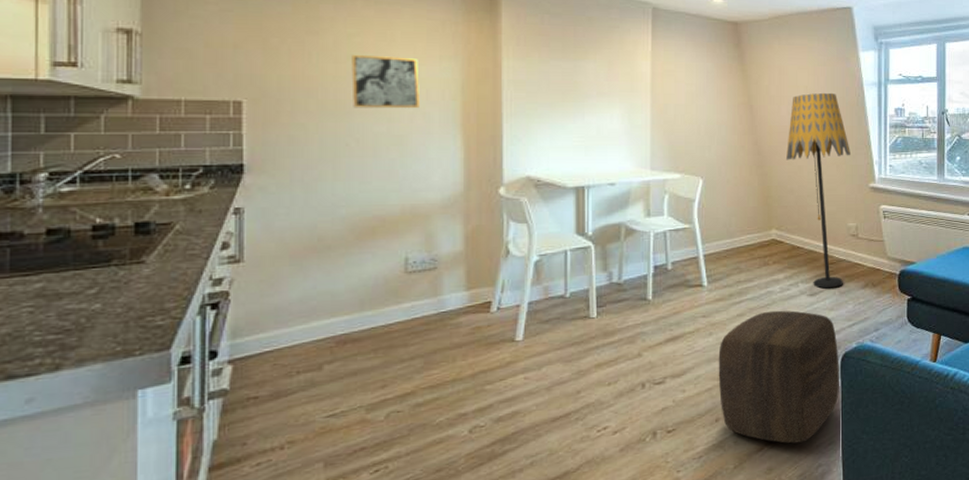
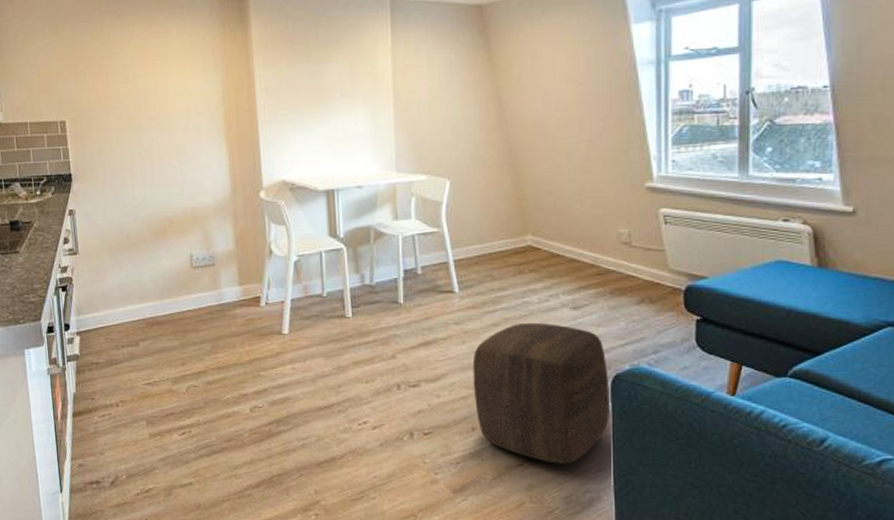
wall art: present [351,54,420,109] -> none [136,73,191,122]
floor lamp: present [786,92,850,289] -> none [542,77,621,302]

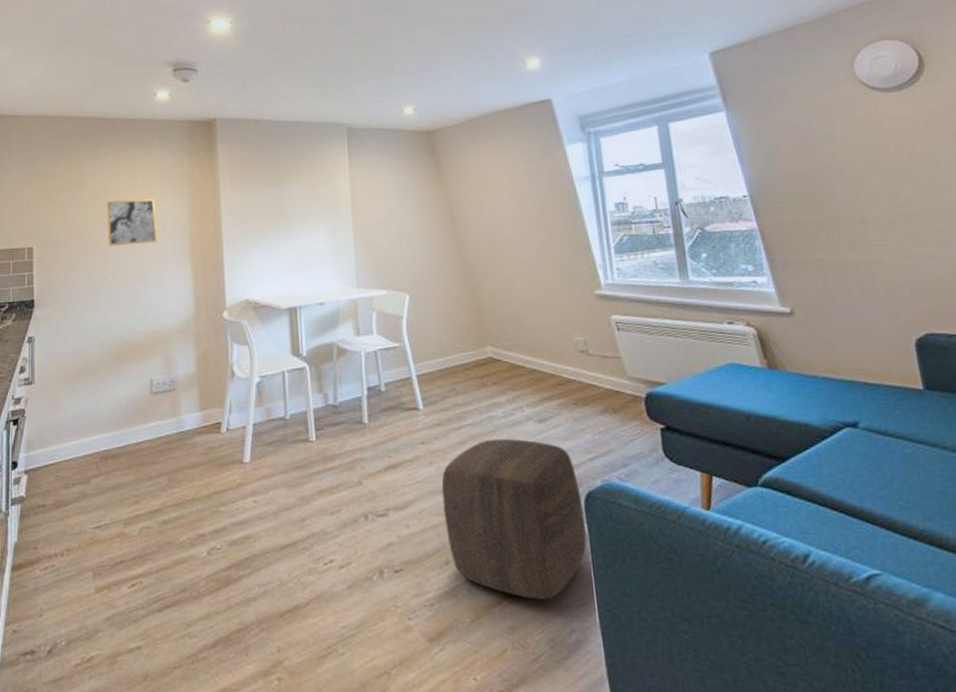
wall art: none [136,73,191,122] -> present [107,198,157,247]

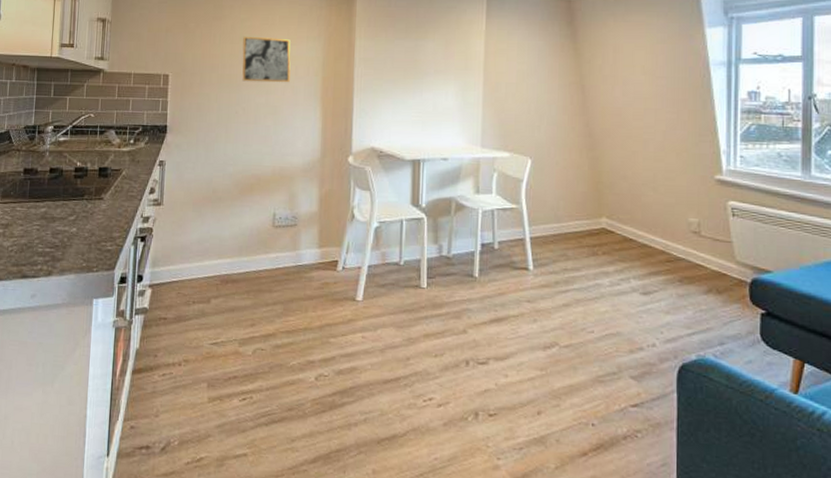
ottoman: present [441,438,587,600] -> none [541,305,676,457]

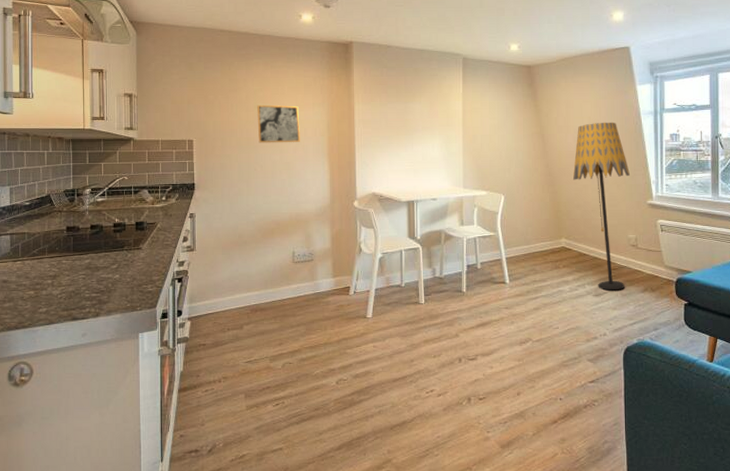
floor lamp: none [620,72,693,289] -> present [573,122,630,291]

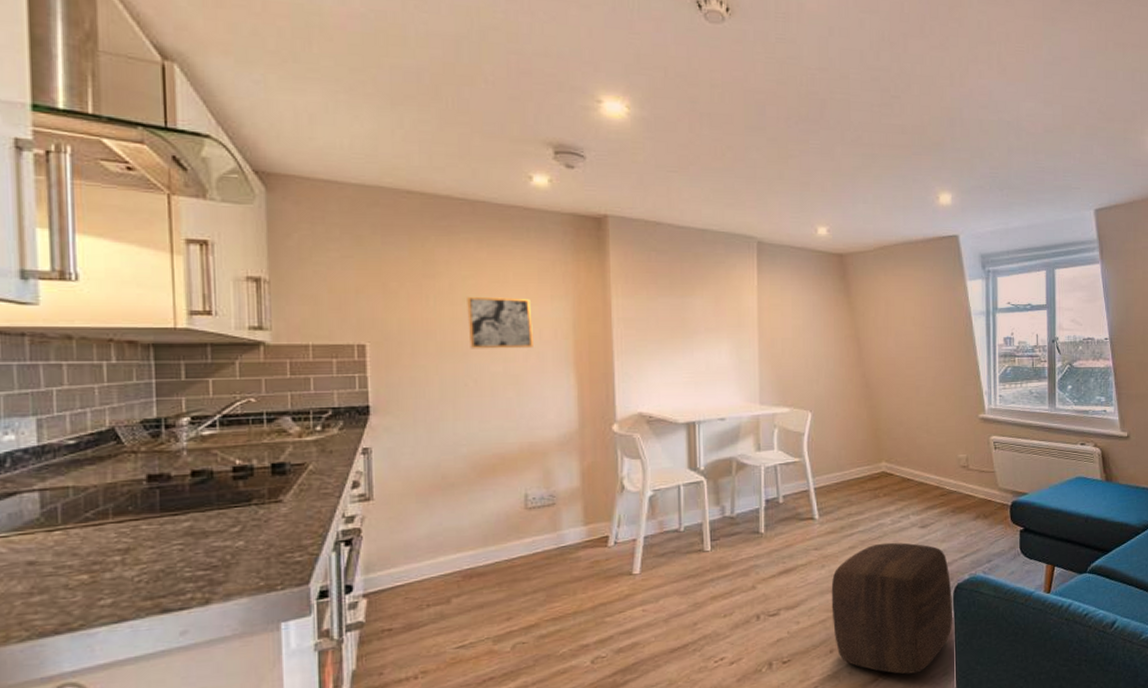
ottoman: none [519,307,622,420] -> present [831,542,952,674]
floor lamp: present [573,122,630,291] -> none [895,323,959,521]

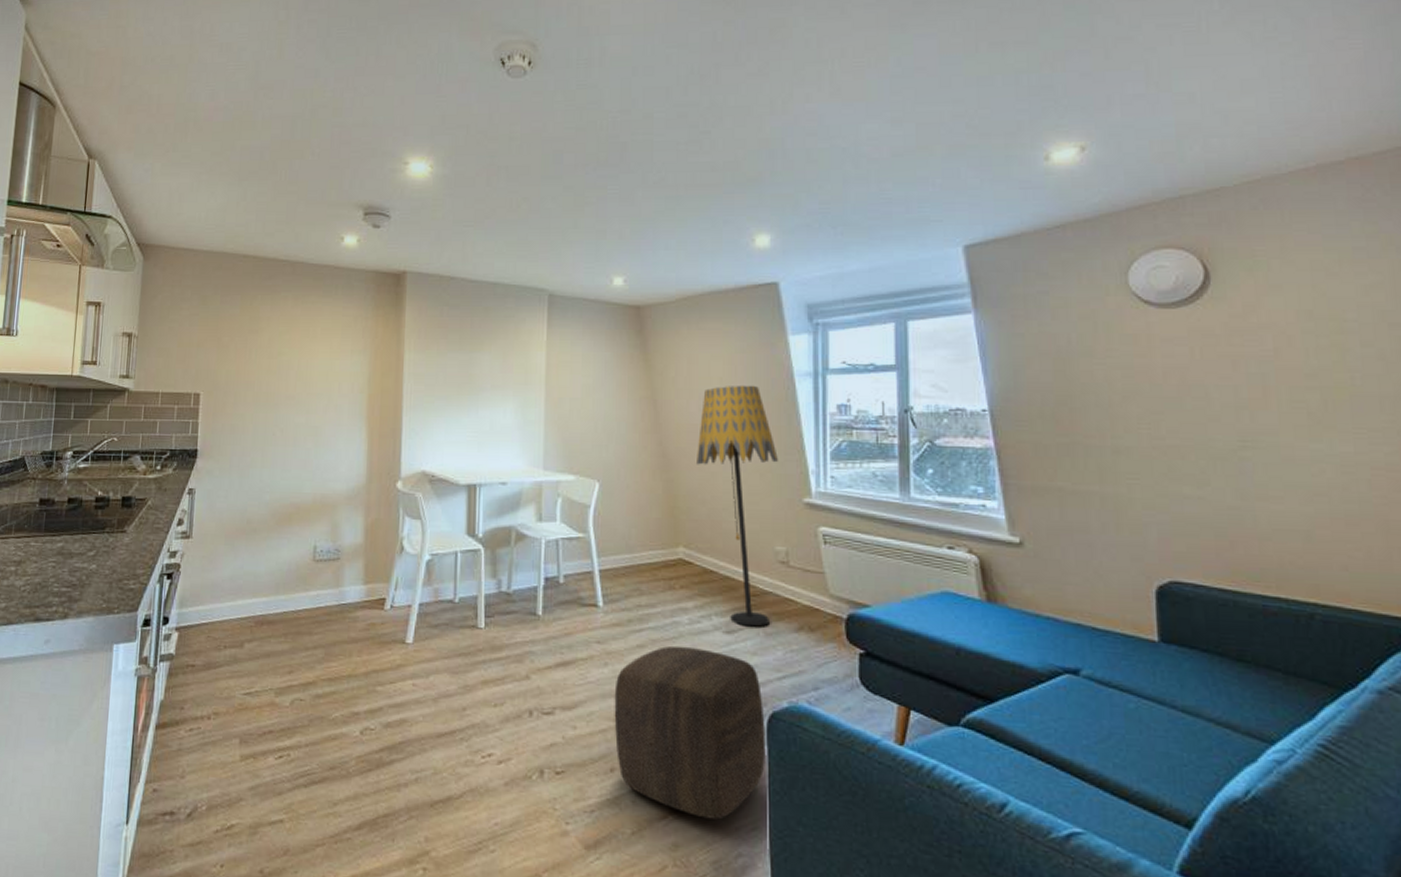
wall art: present [467,296,533,349] -> none [280,350,334,401]
floor lamp: none [895,323,959,521] -> present [697,385,778,627]

